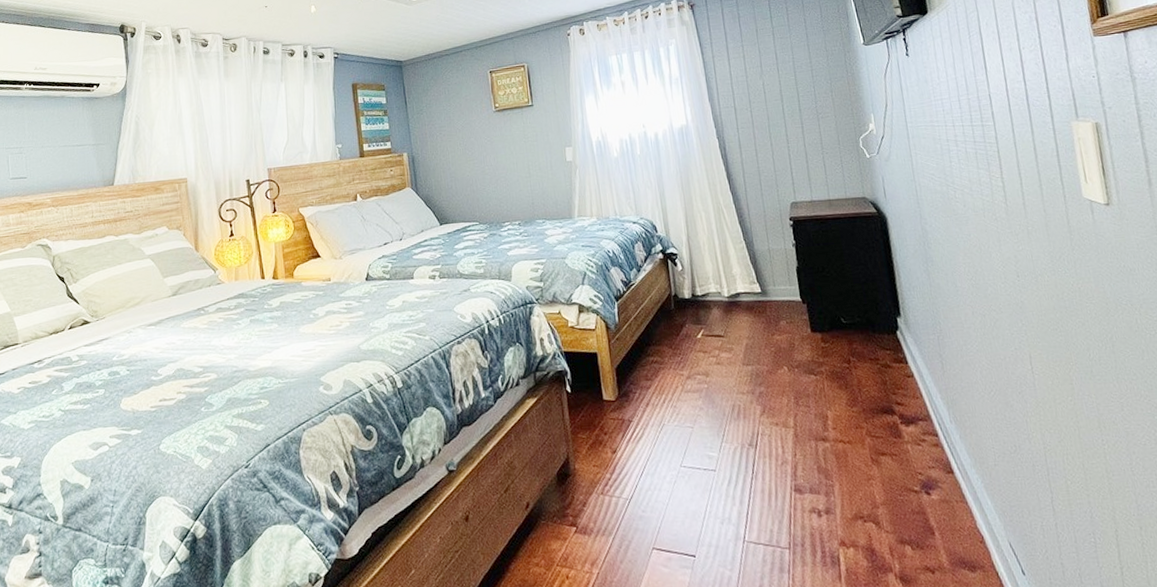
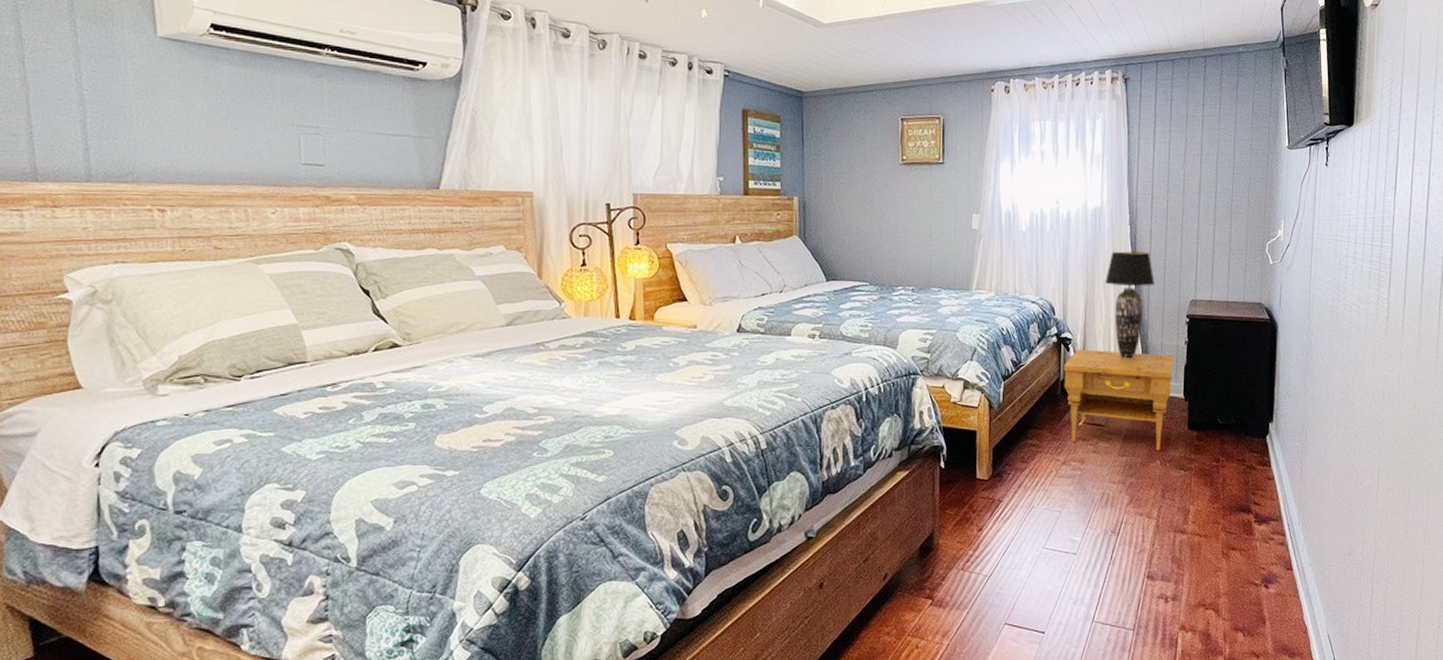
nightstand: none [673,259,787,356] -> present [1063,349,1173,450]
table lamp: none [701,162,752,268] -> present [1105,251,1156,359]

